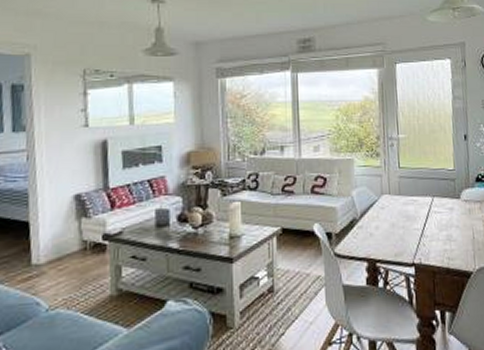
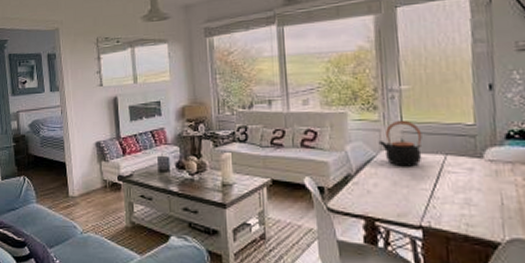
teapot: none [380,166,415,210] -> present [378,120,422,167]

